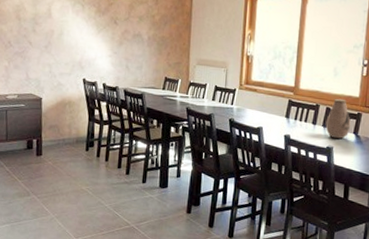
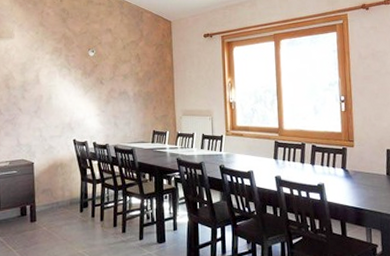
vase: present [325,98,351,139] -> none [313,135,338,175]

